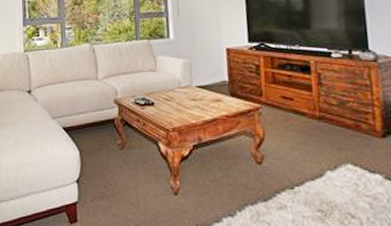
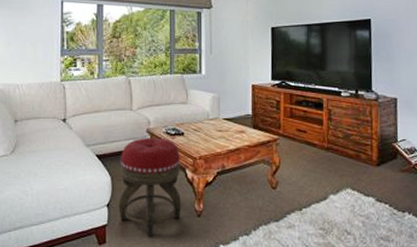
footstool: none [87,108,156,215] -> present [119,138,182,236]

